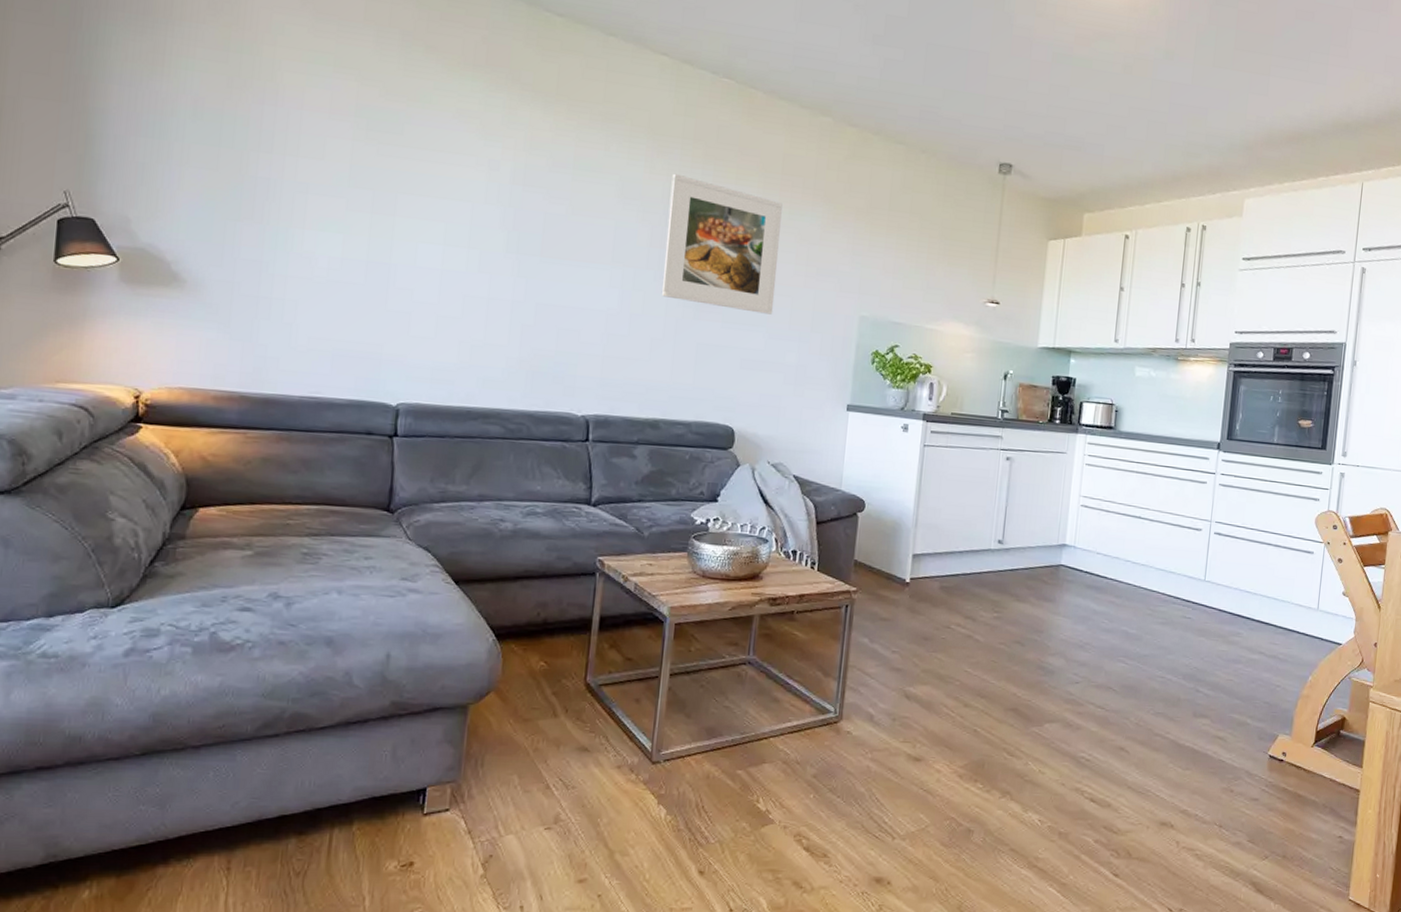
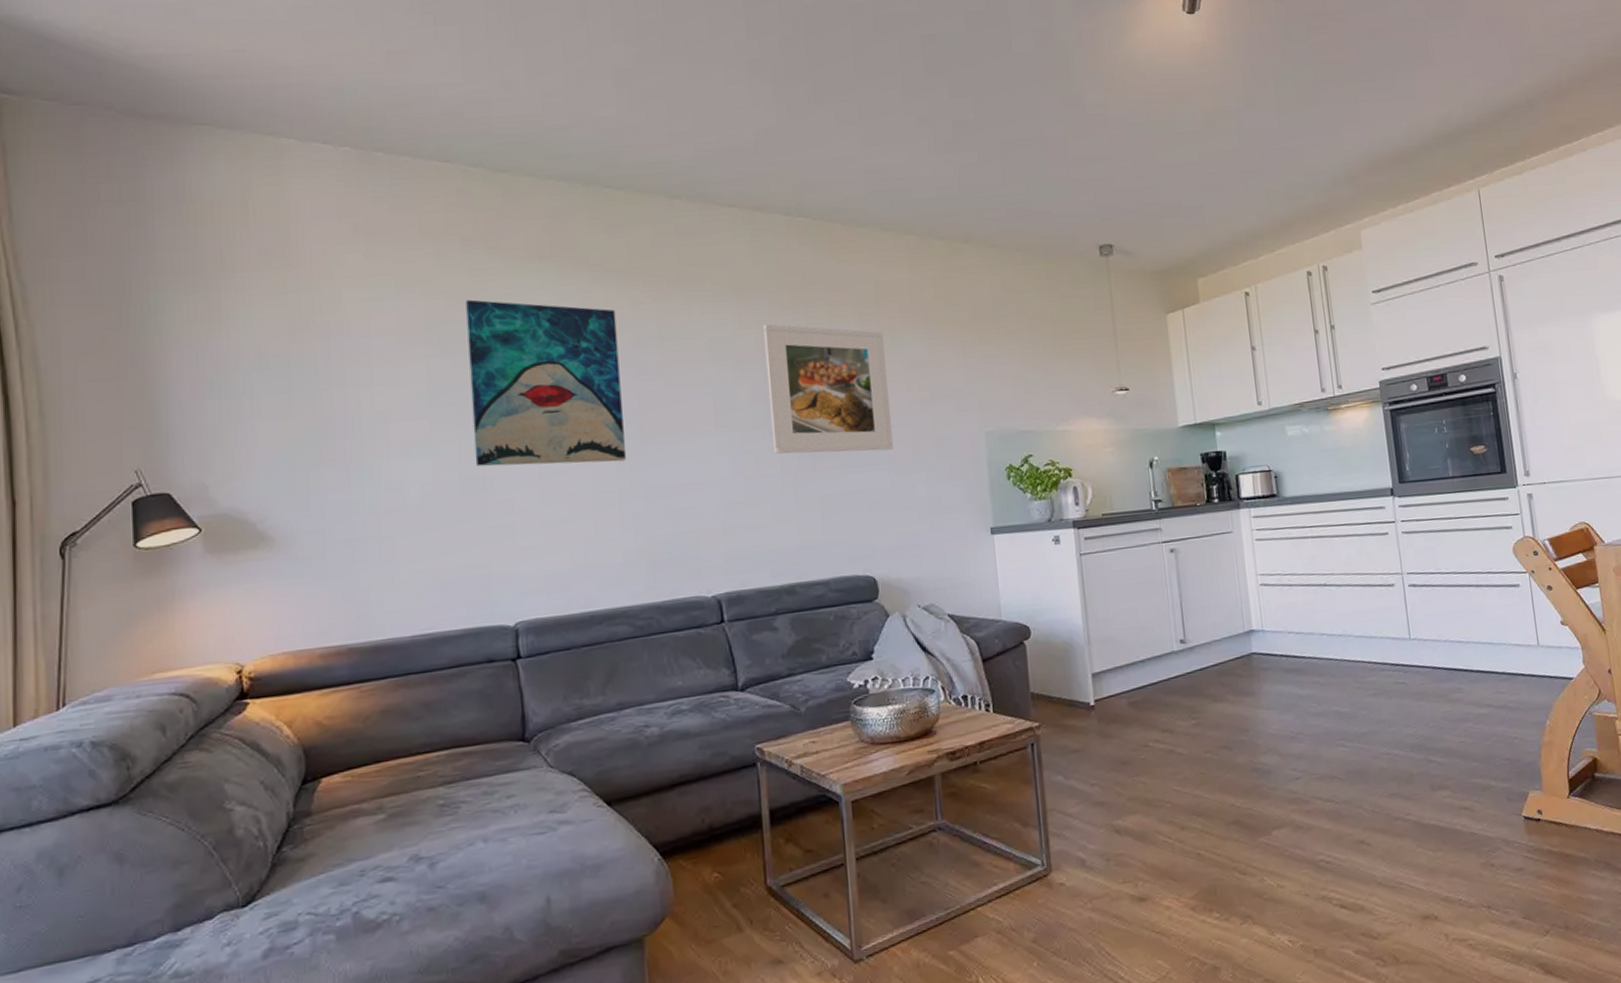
wall art: none [383,92,537,275] -> present [466,299,627,467]

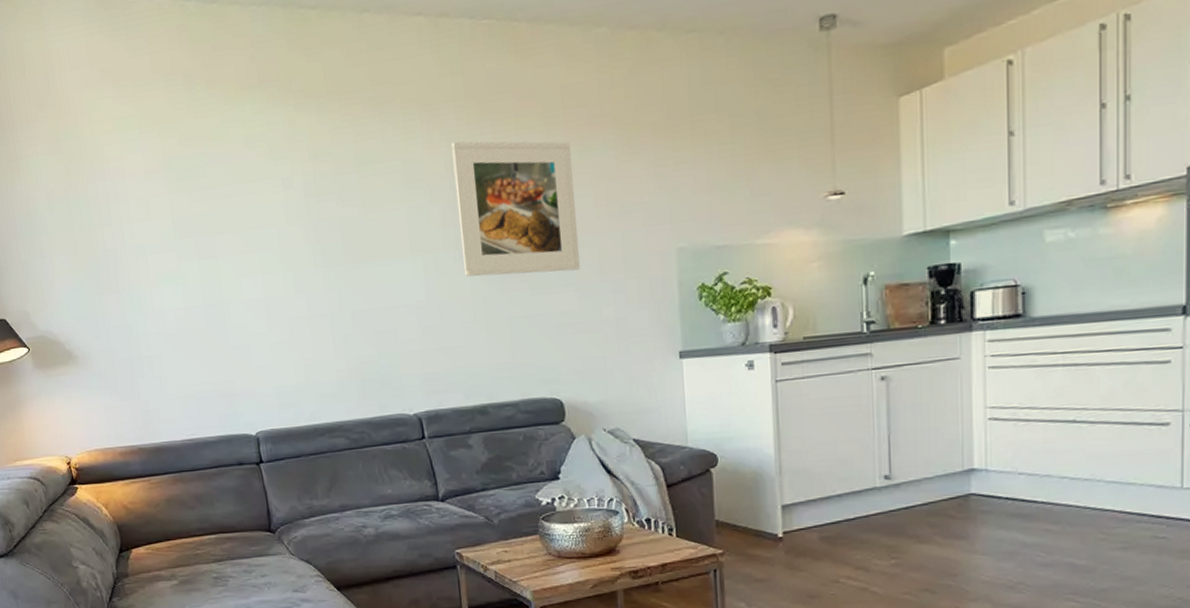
wall art: present [466,299,627,467] -> none [194,135,335,293]

